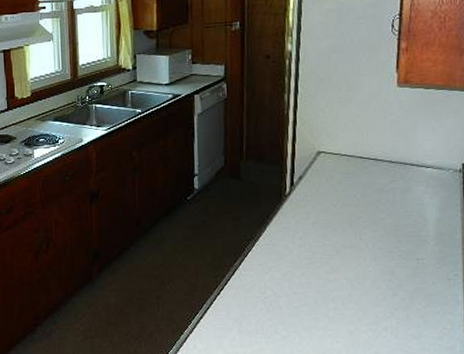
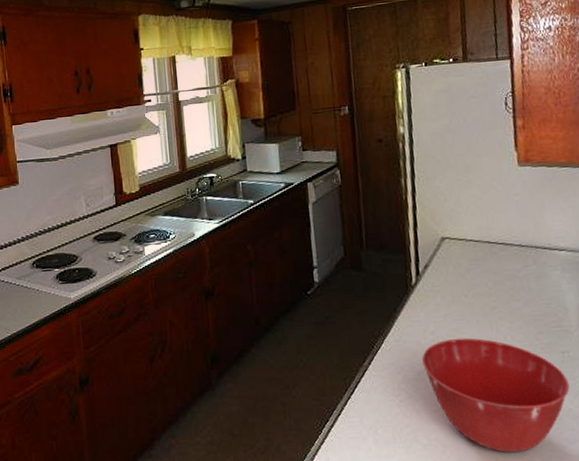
mixing bowl: none [289,243,420,345] -> present [422,337,570,453]

